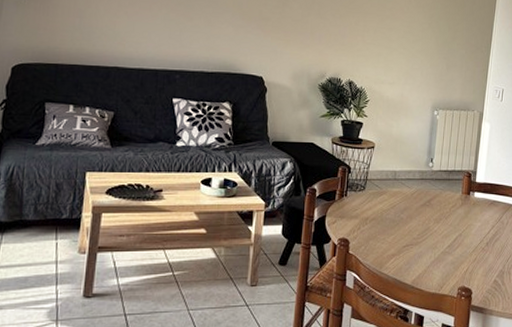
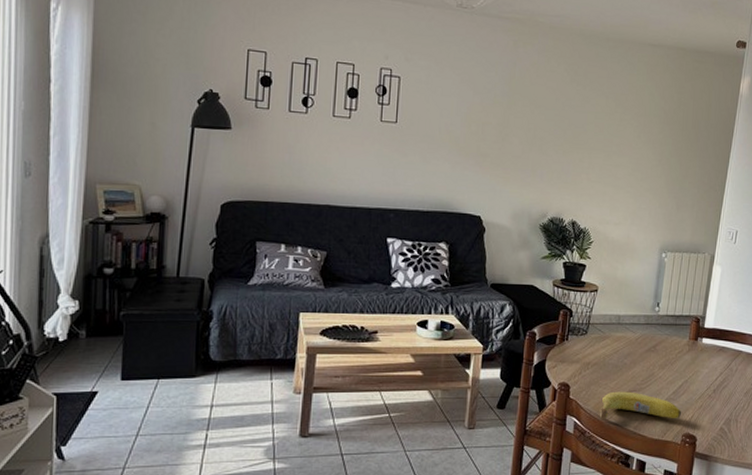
fruit: none [378,246,457,274] -> present [599,391,682,419]

